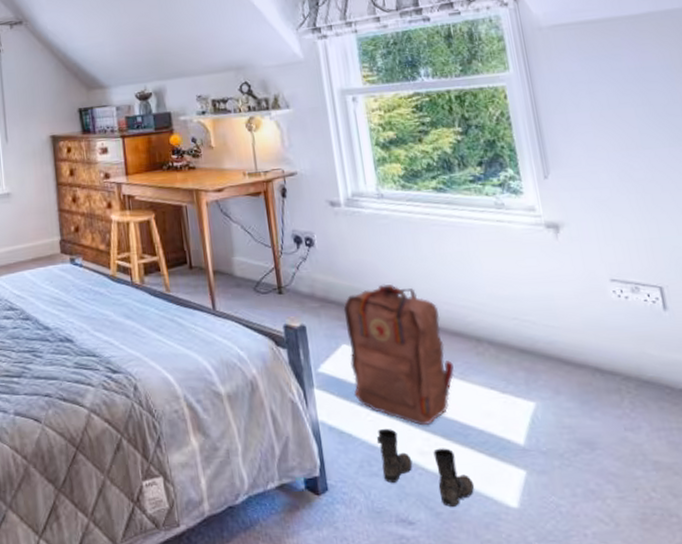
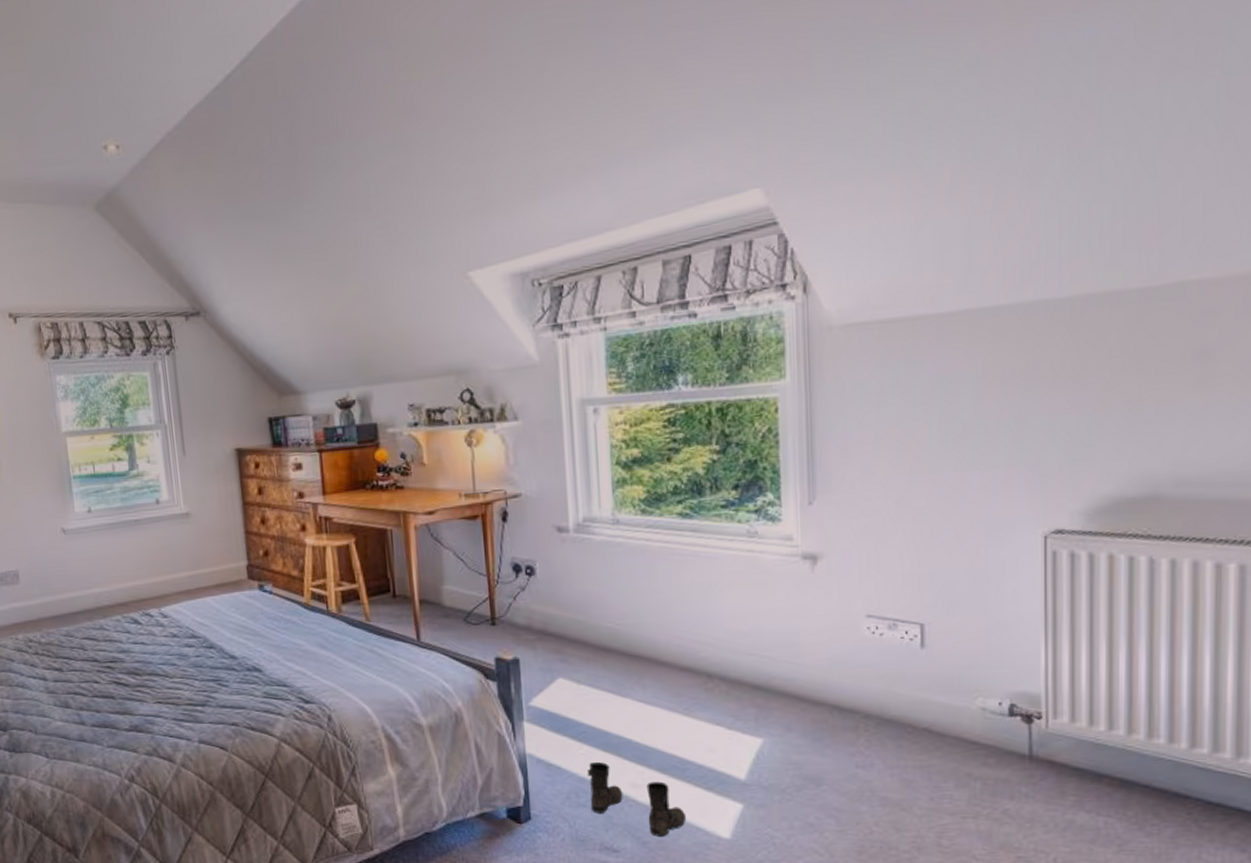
backpack: present [343,284,454,426] -> none [562,616,678,760]

